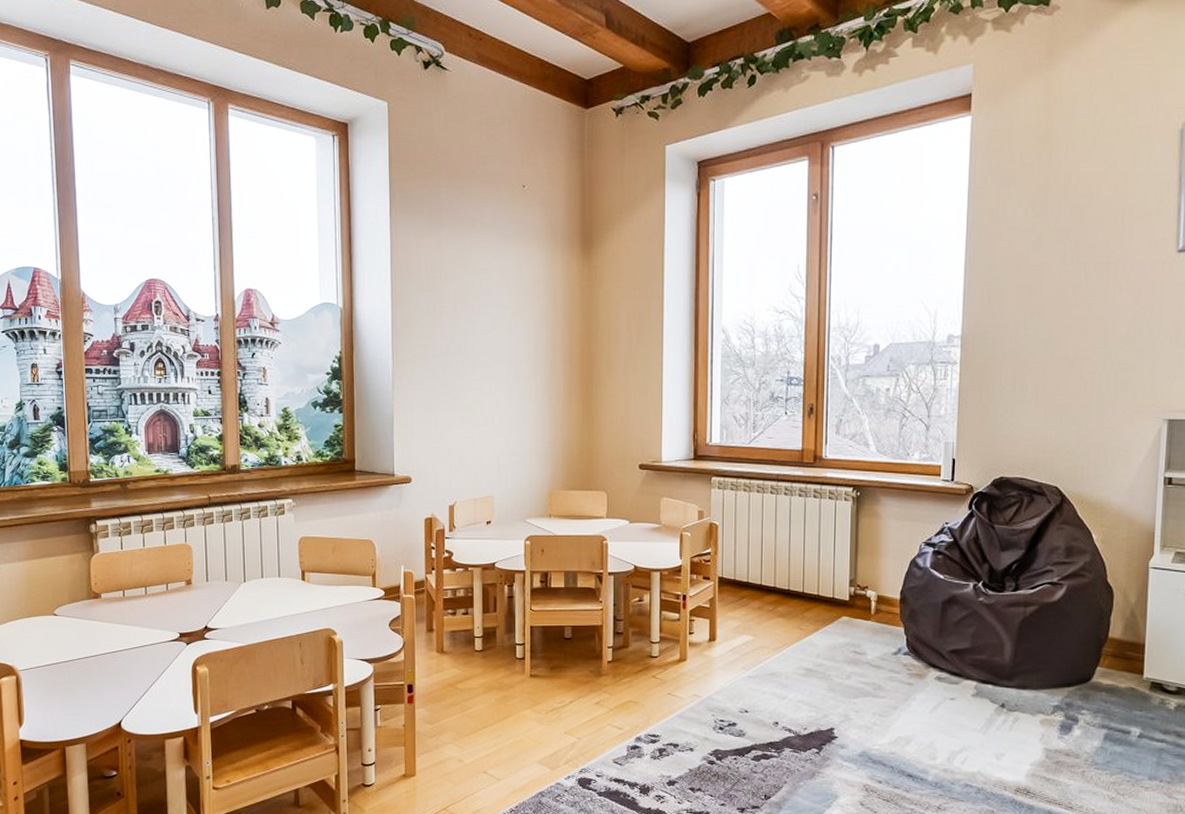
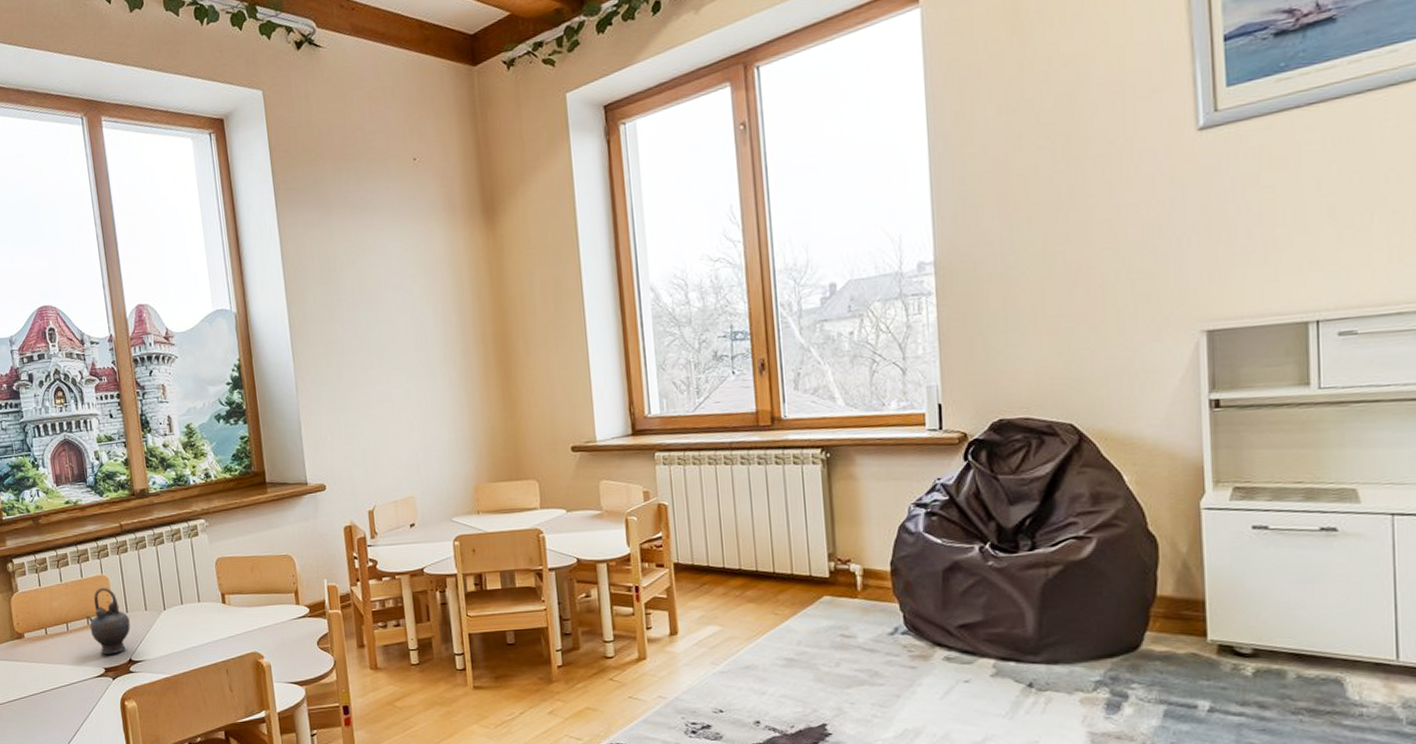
teapot: none [166,555,209,620] -> present [86,587,131,655]

